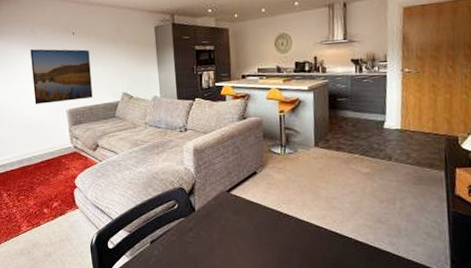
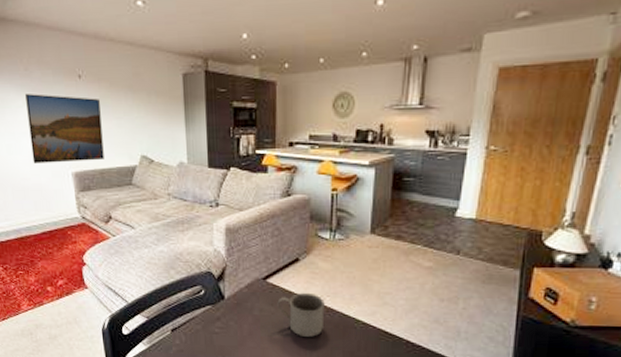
mug: none [240,201,282,242] -> present [277,292,325,337]

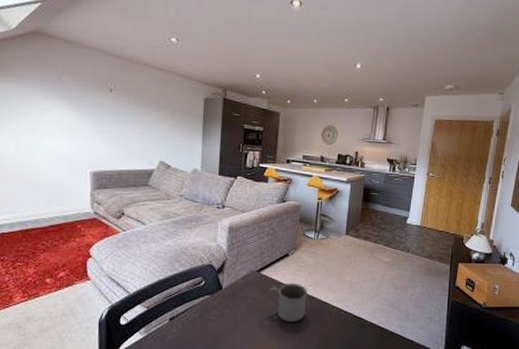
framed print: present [25,94,104,163] -> none [52,99,127,163]

